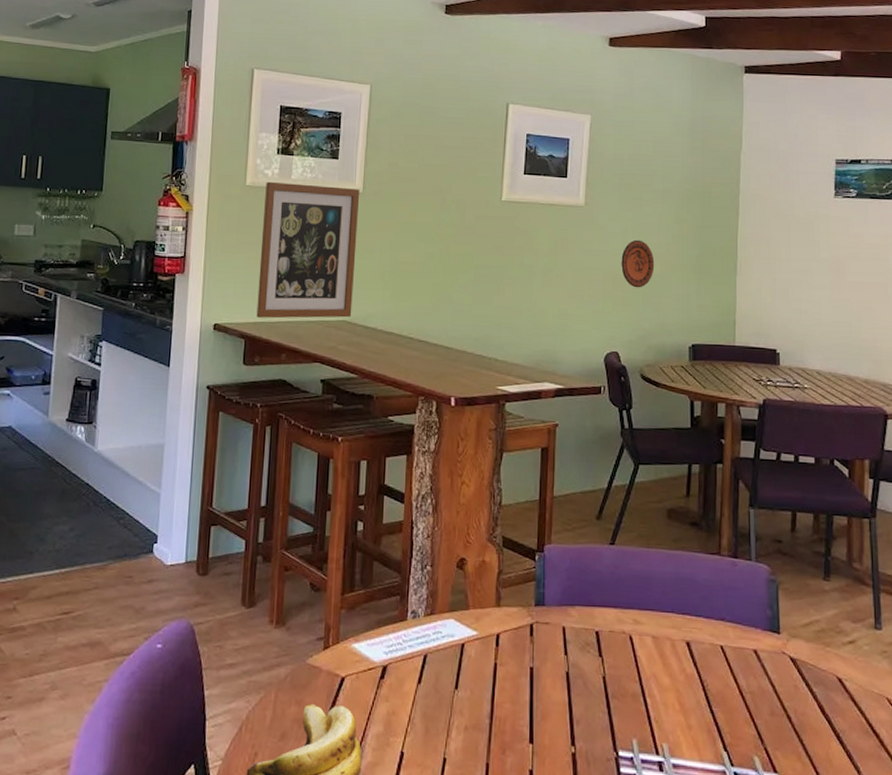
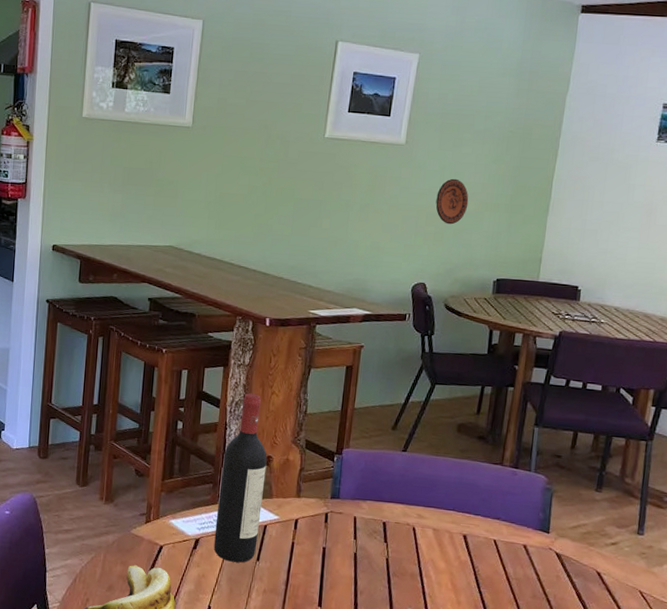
wall art: present [256,181,360,319] -> none [91,113,190,244]
wine bottle: none [404,484,461,693] -> present [213,393,267,563]

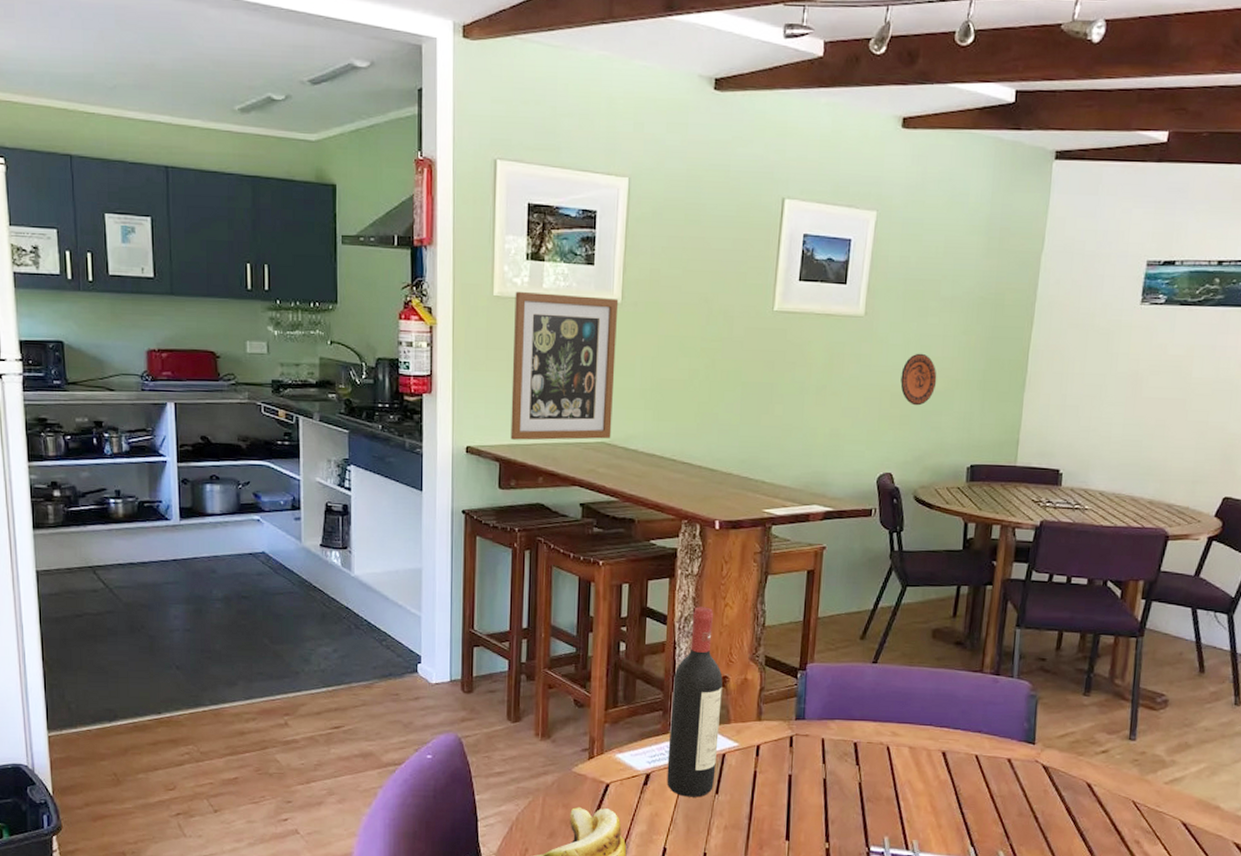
wall art: none [91,113,190,244] -> present [510,291,619,441]

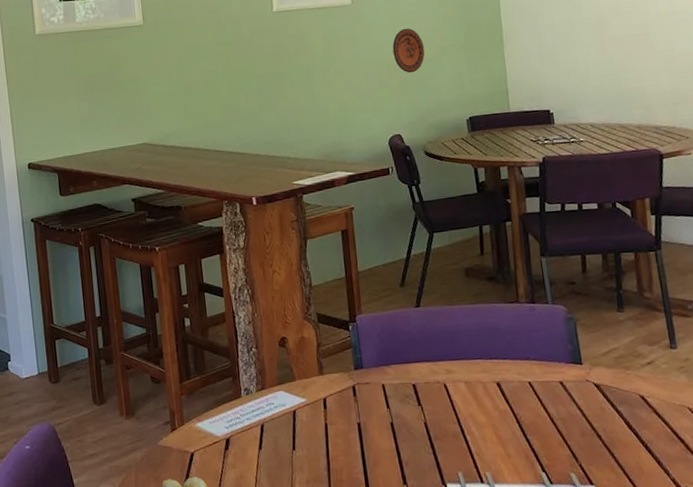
wall art: present [510,291,619,441] -> none [54,22,151,152]
wine bottle: present [667,607,723,797] -> none [237,276,290,457]

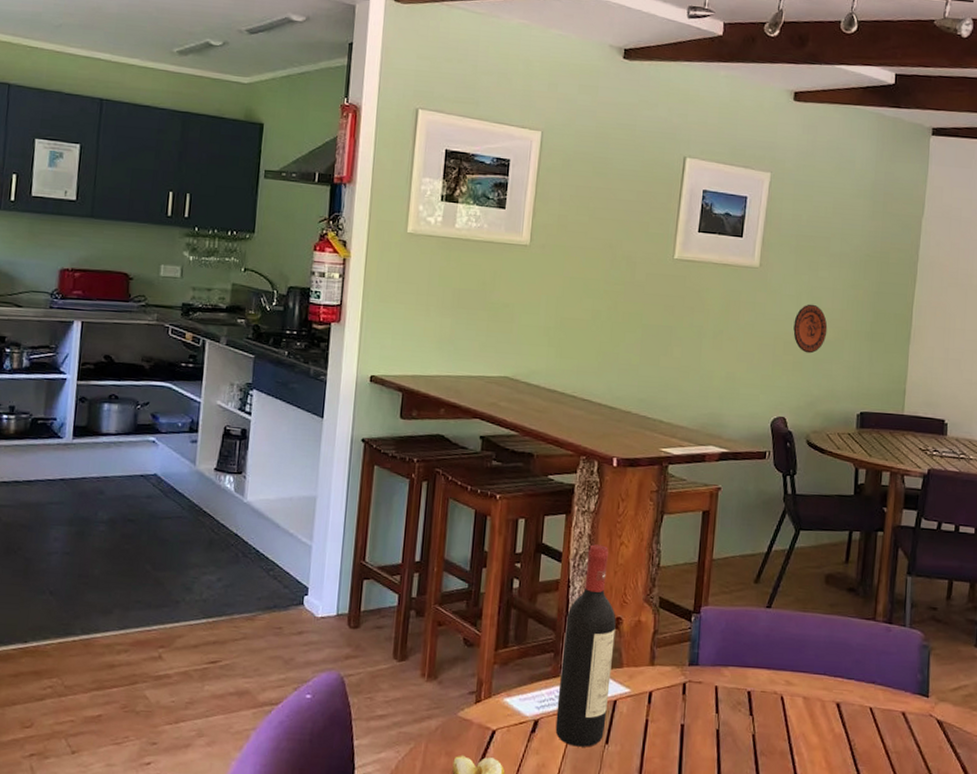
wine bottle: none [237,276,290,457] -> present [555,544,616,747]

